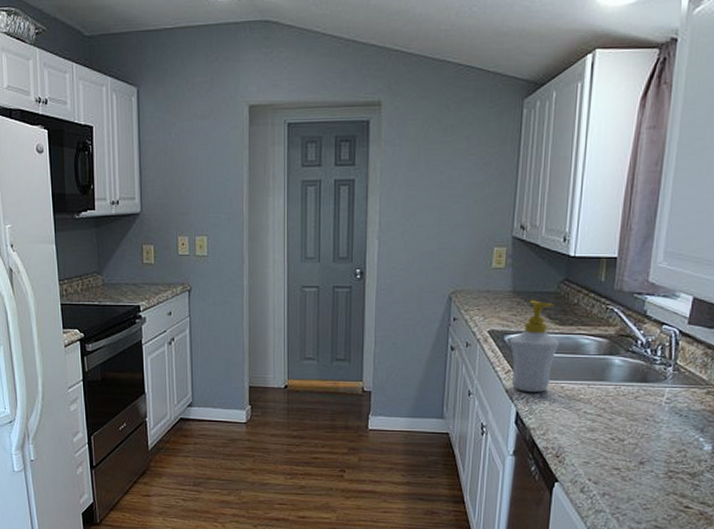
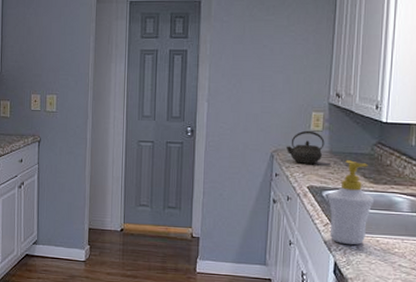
kettle: none [464,268,508,306] -> present [285,130,325,164]

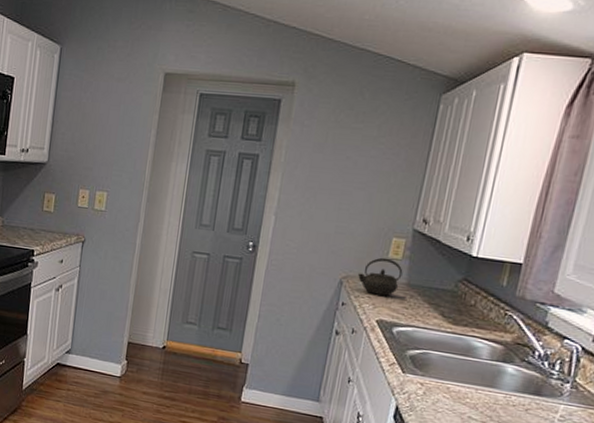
soap bottle: present [327,160,375,245] -> none [395,295,451,390]

